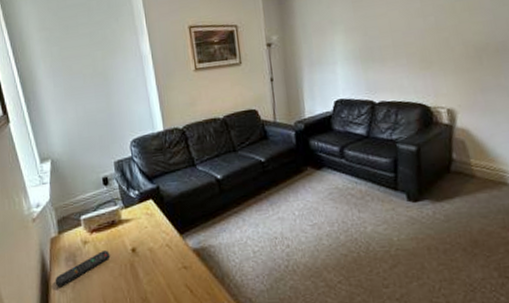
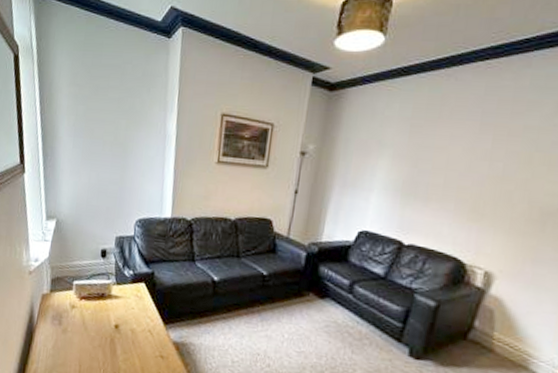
remote control: present [55,250,110,287] -> none [39,319,94,342]

